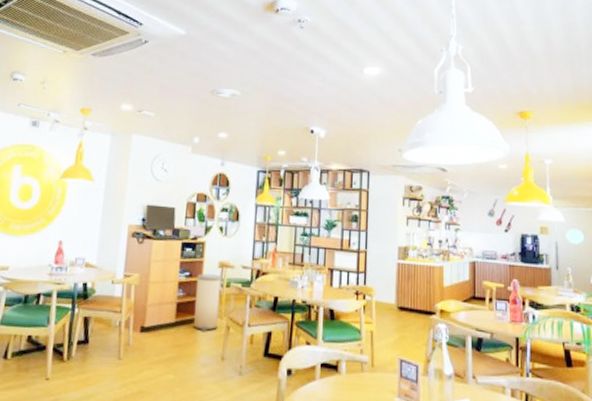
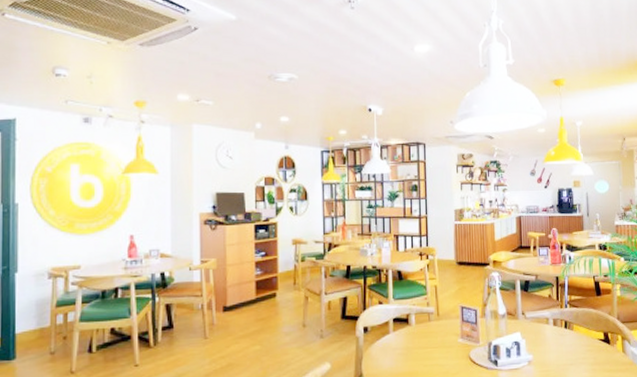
pedal bin: present [193,274,221,331] -> none [272,251,296,303]

